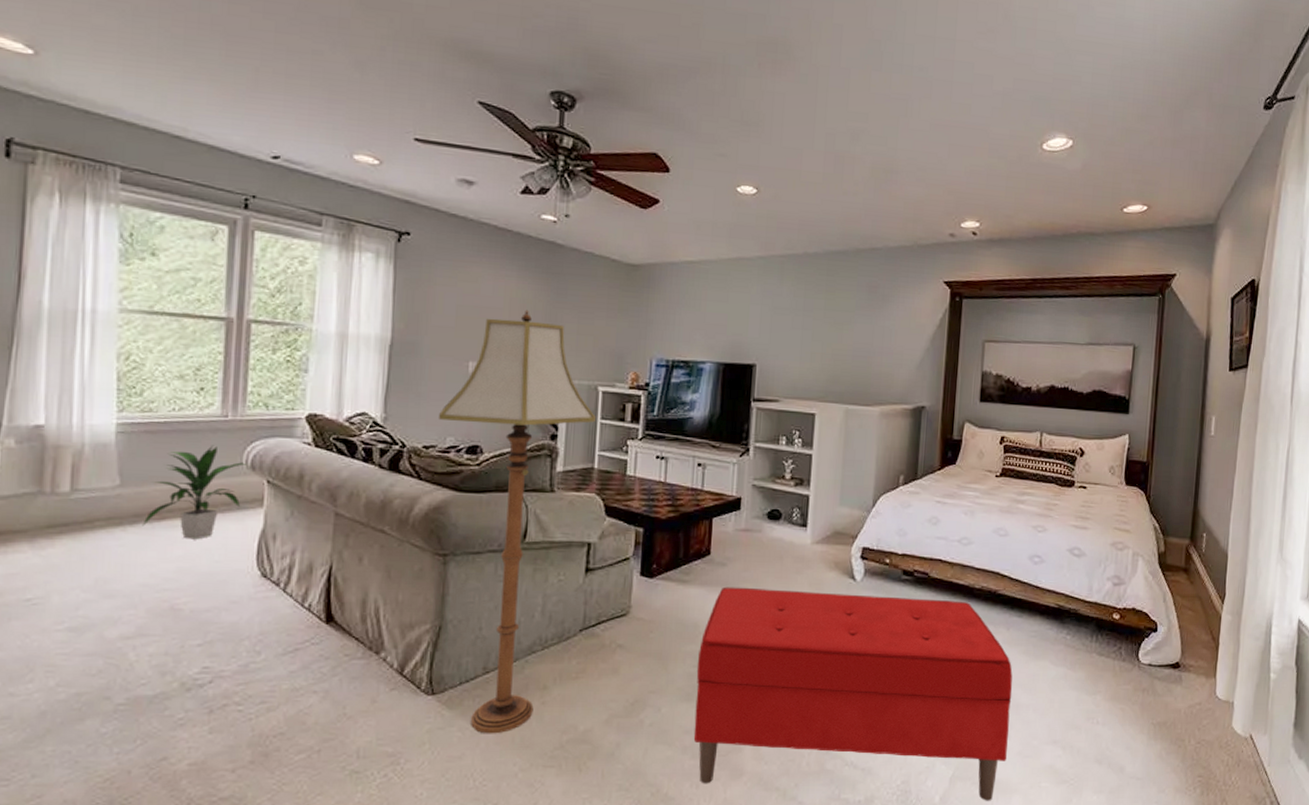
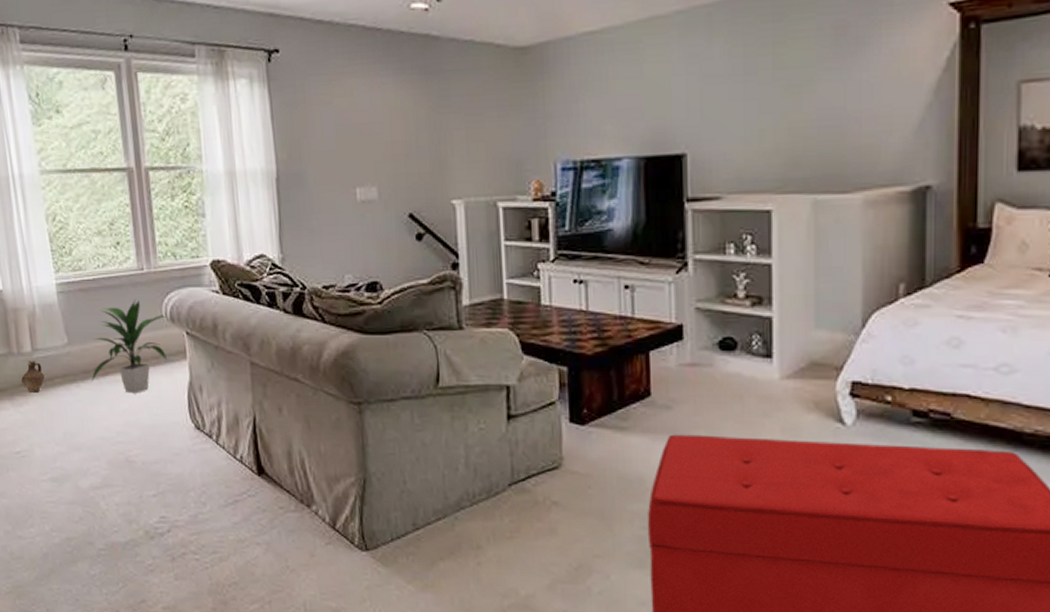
ceramic jug: none [50,501,82,535] -> present [21,361,45,393]
floor lamp: present [438,309,596,734] -> none [333,120,499,595]

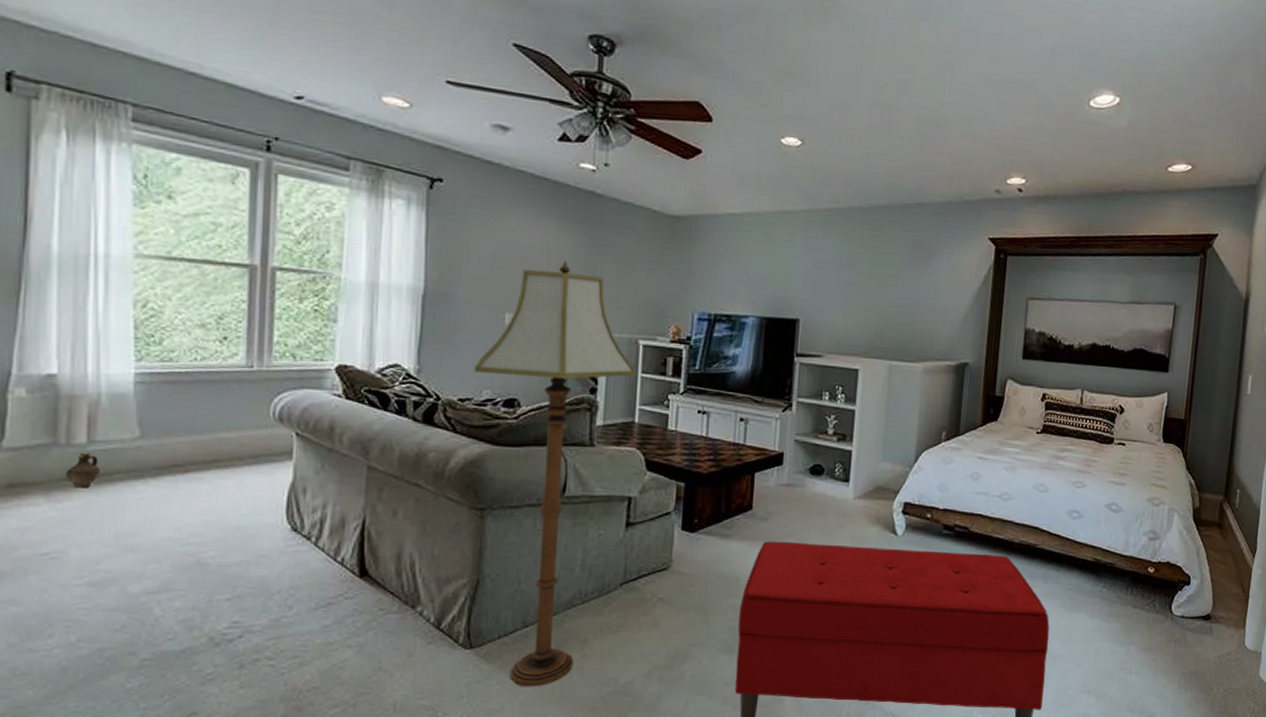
indoor plant: present [91,299,167,394] -> none [165,396,274,493]
floor lamp: none [333,120,499,595] -> present [473,260,636,687]

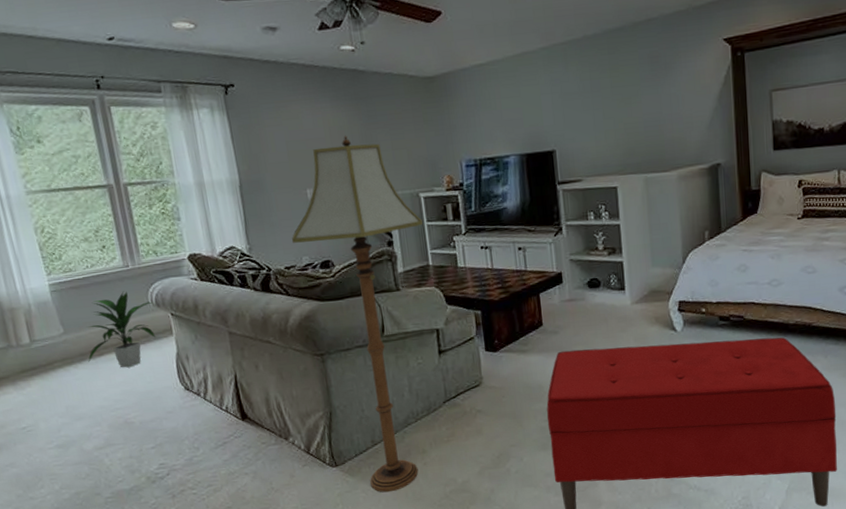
ceramic jug: present [66,453,100,488] -> none [22,350,45,377]
indoor plant: none [165,396,274,493] -> present [87,291,155,368]

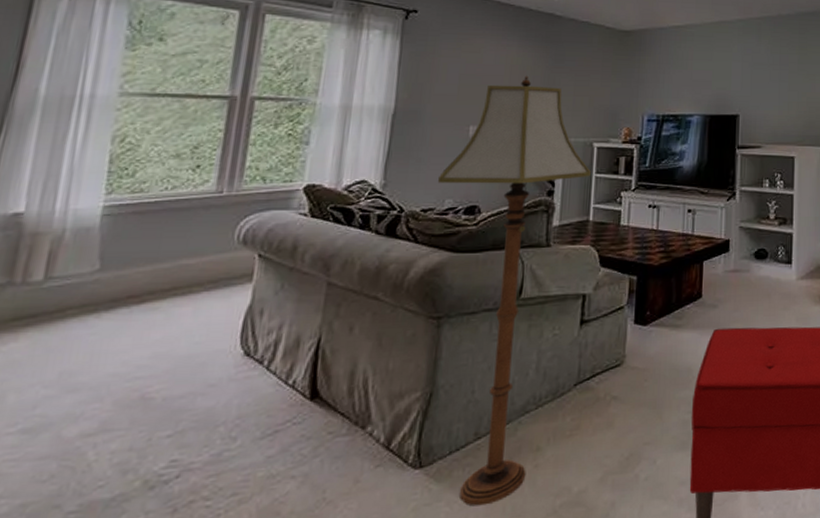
indoor plant: present [87,291,155,368] -> none [119,222,238,322]

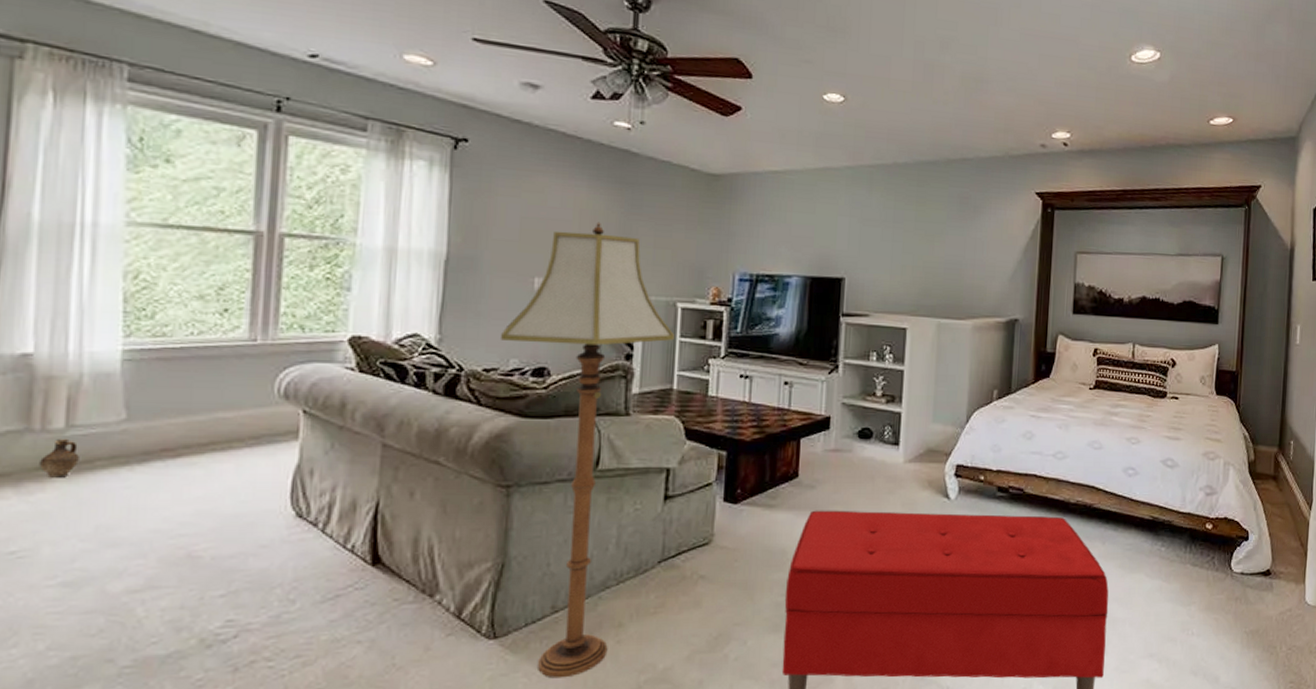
ceramic jug: none [15,291,53,328] -> present [39,439,79,478]

